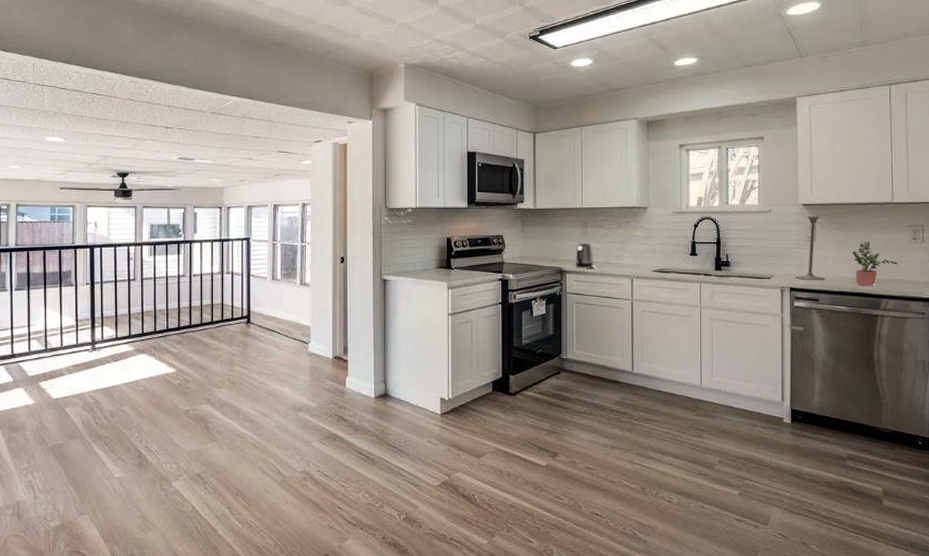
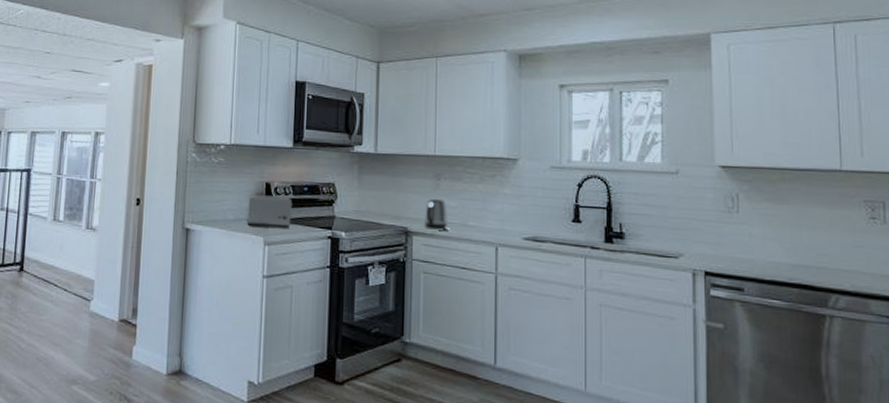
toaster: none [432,248,470,275] -> present [246,193,293,229]
candlestick: present [795,216,825,281] -> none [712,181,751,265]
potted plant: present [852,242,897,286] -> none [787,218,850,277]

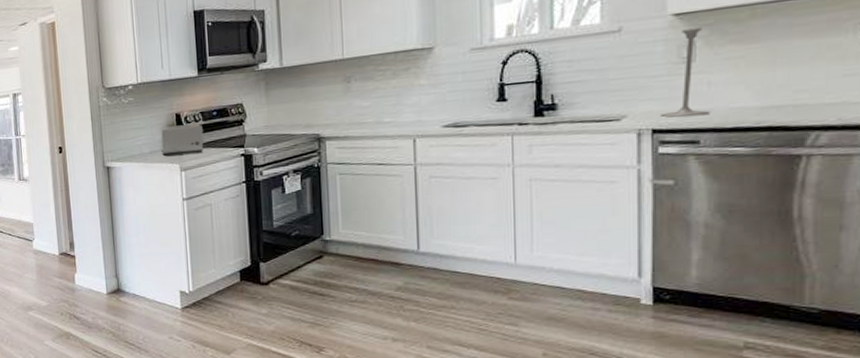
kettle: present [423,198,448,230] -> none [336,100,361,133]
candlestick: none [712,181,751,265] -> present [661,27,710,118]

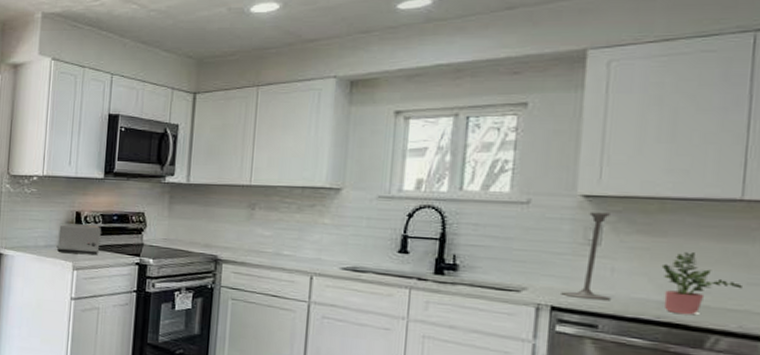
potted plant: none [757,53,838,117] -> present [661,252,742,315]

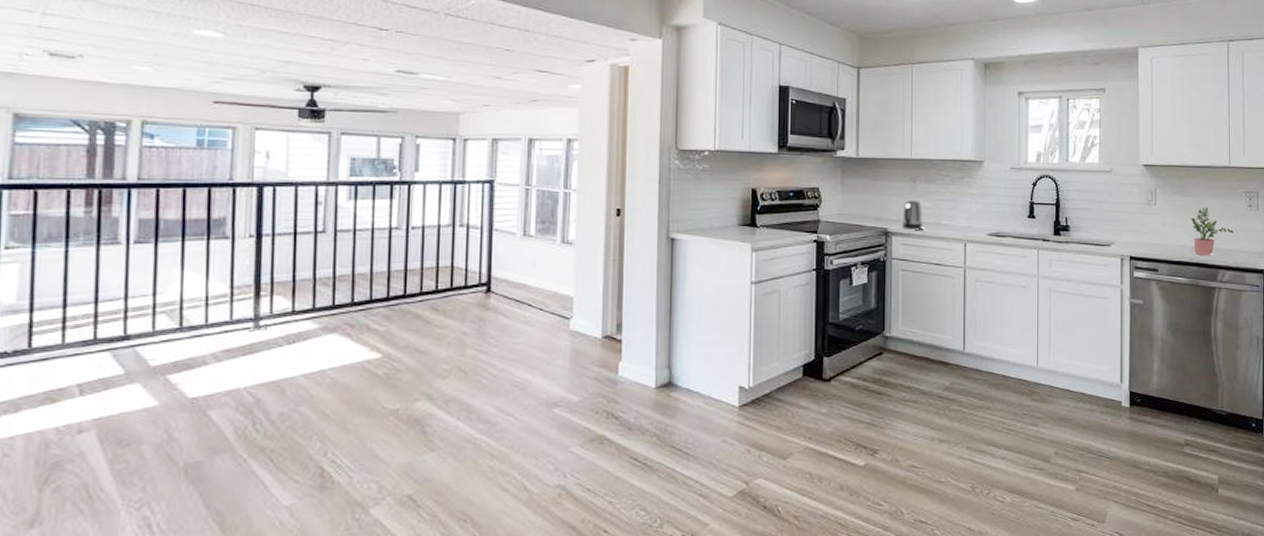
toaster: present [56,222,102,256] -> none [733,200,779,235]
kettle: none [234,227,261,259] -> present [901,200,923,230]
candlestick: present [561,212,611,301] -> none [1135,178,1164,249]

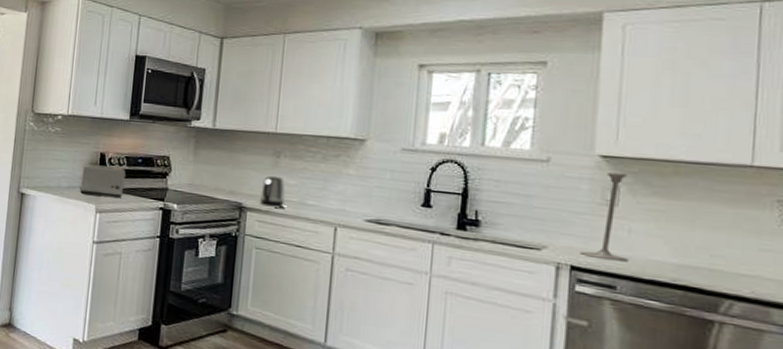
toaster: none [733,200,779,235] -> present [79,163,127,199]
candlestick: none [1135,178,1164,249] -> present [580,172,628,262]
potted plant: present [1190,208,1233,256] -> none [676,216,754,279]

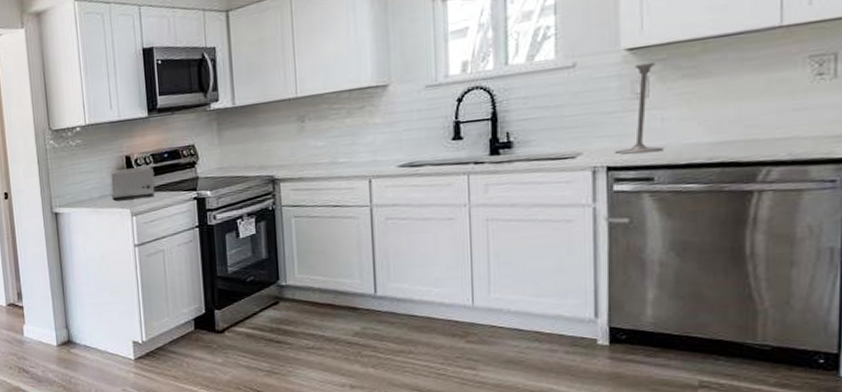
kettle: present [259,175,286,208] -> none [290,140,316,174]

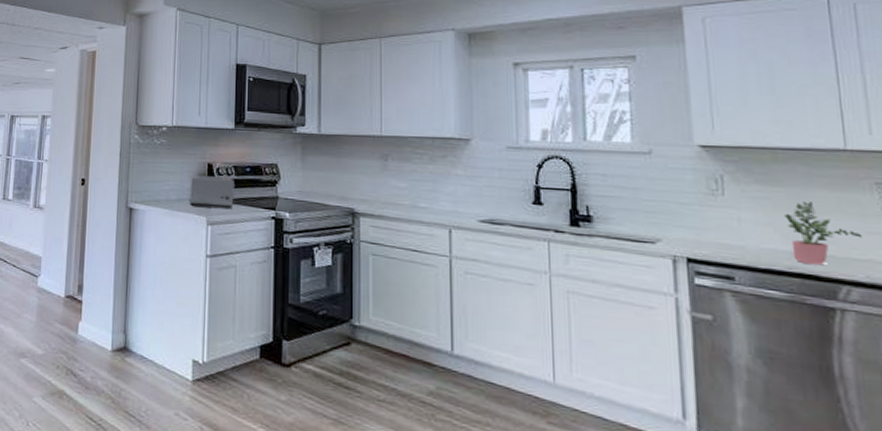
candlestick: present [615,62,663,155] -> none [694,162,742,252]
potted plant: none [709,88,788,153] -> present [783,202,862,266]

